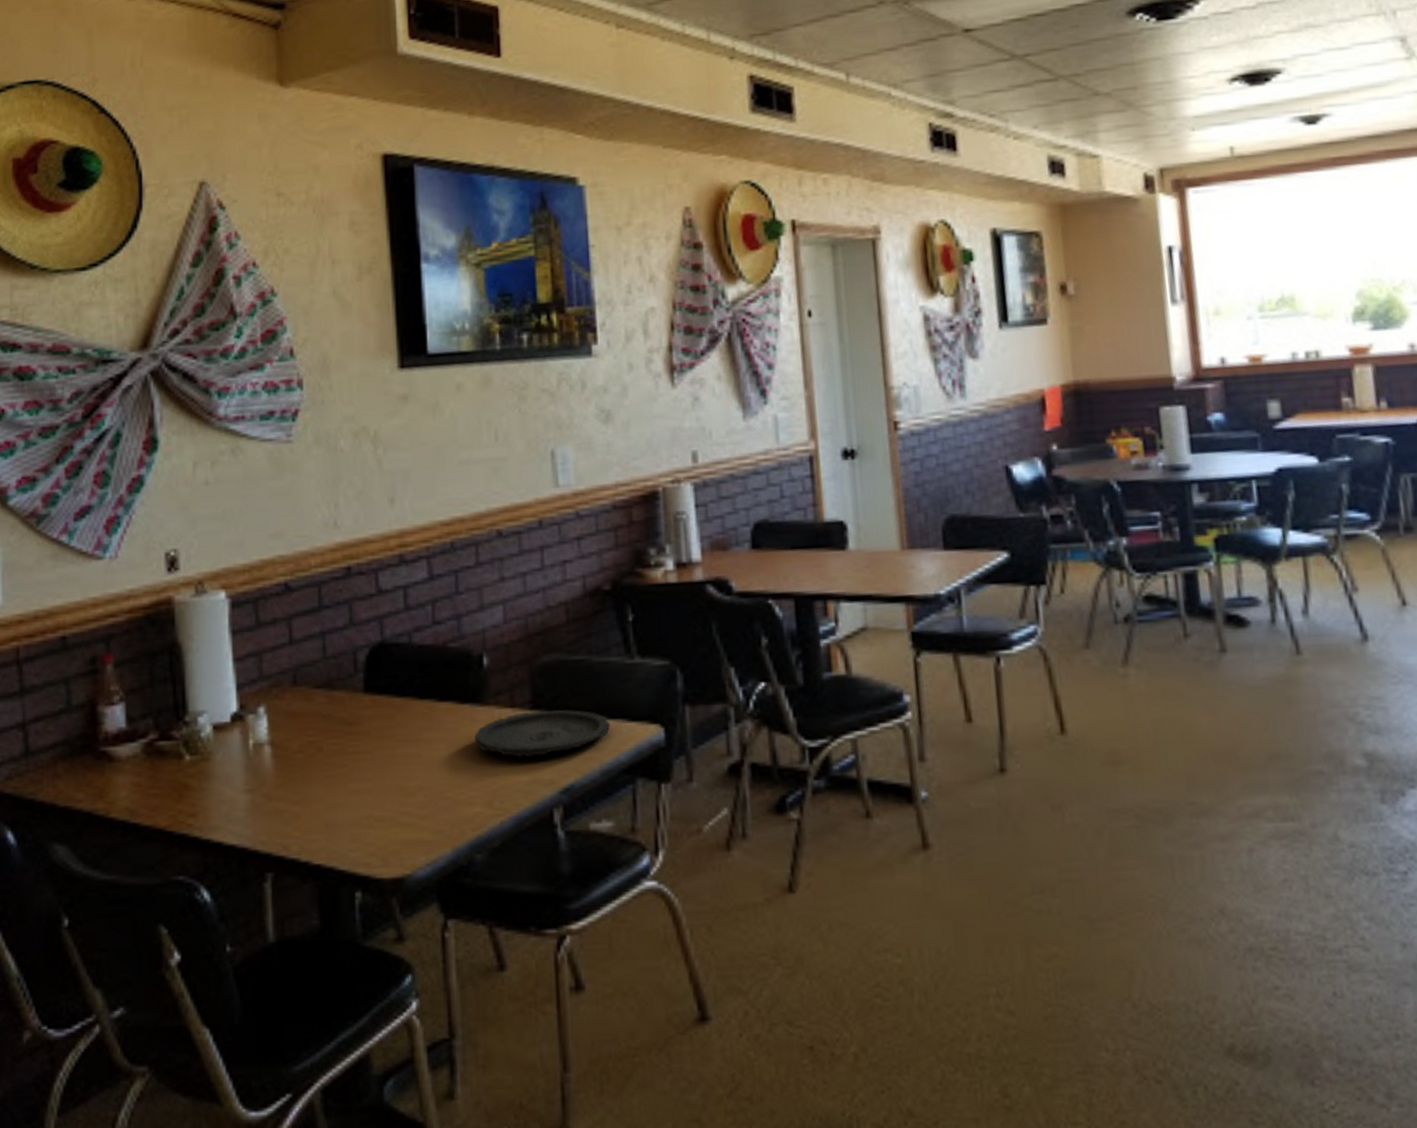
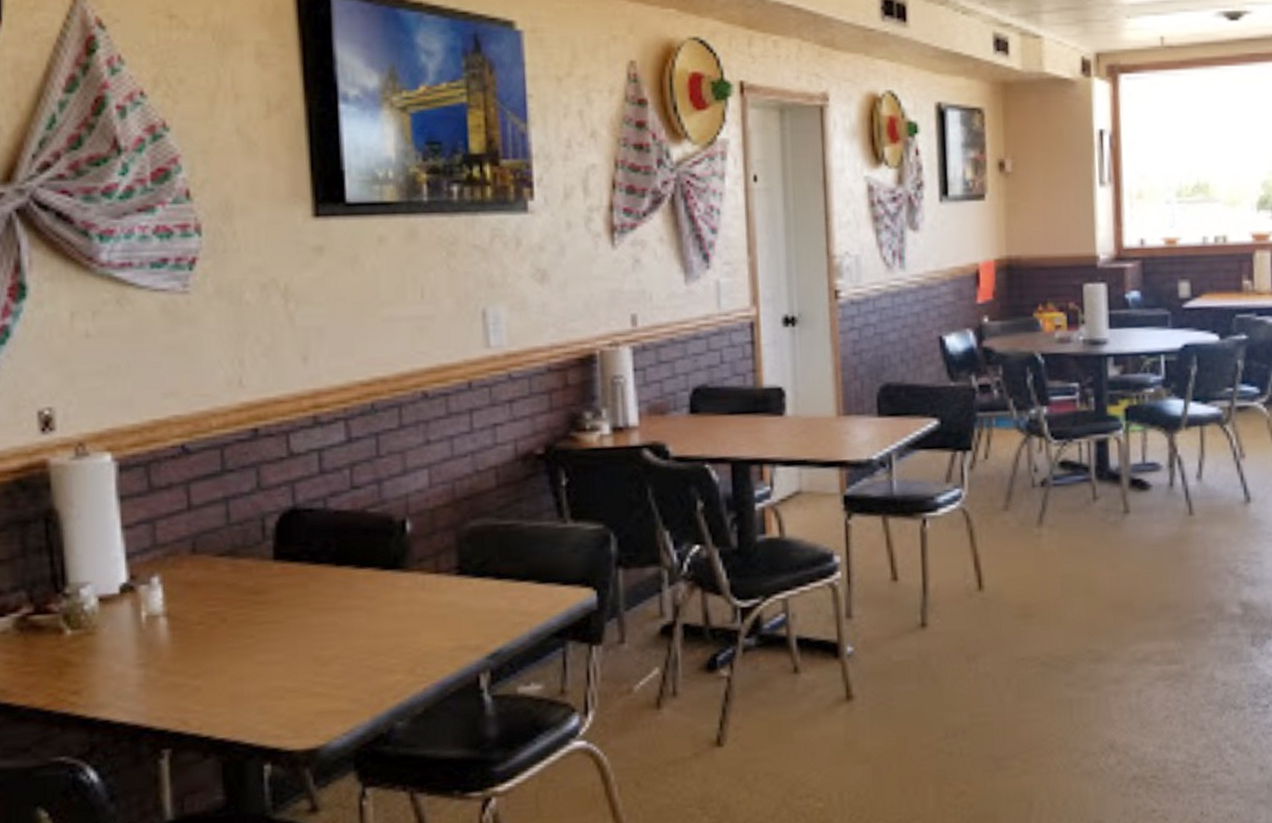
plate: present [475,709,611,757] -> none [396,574,542,623]

